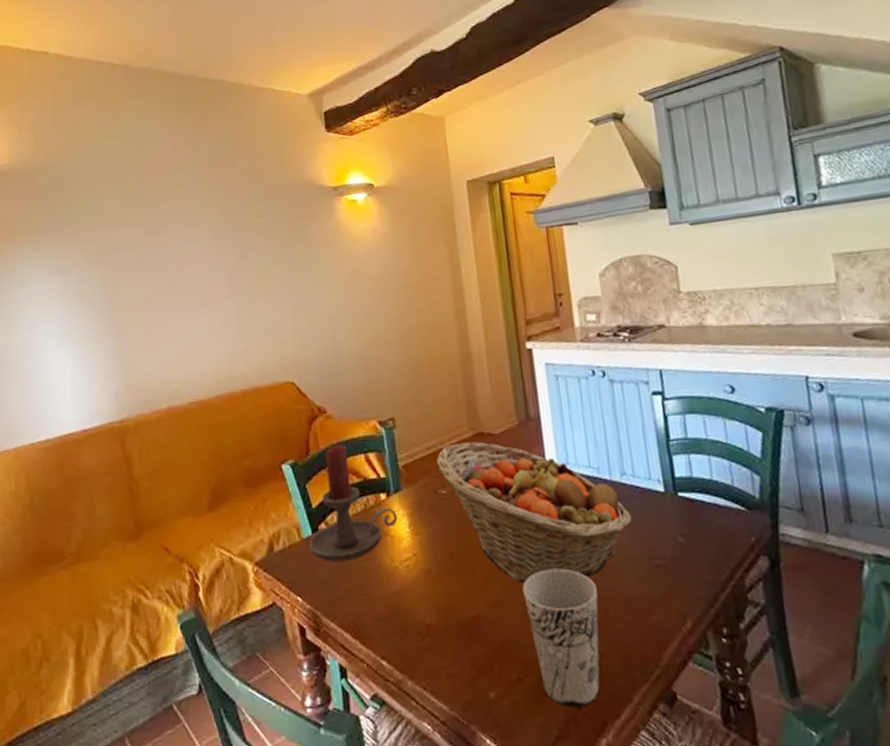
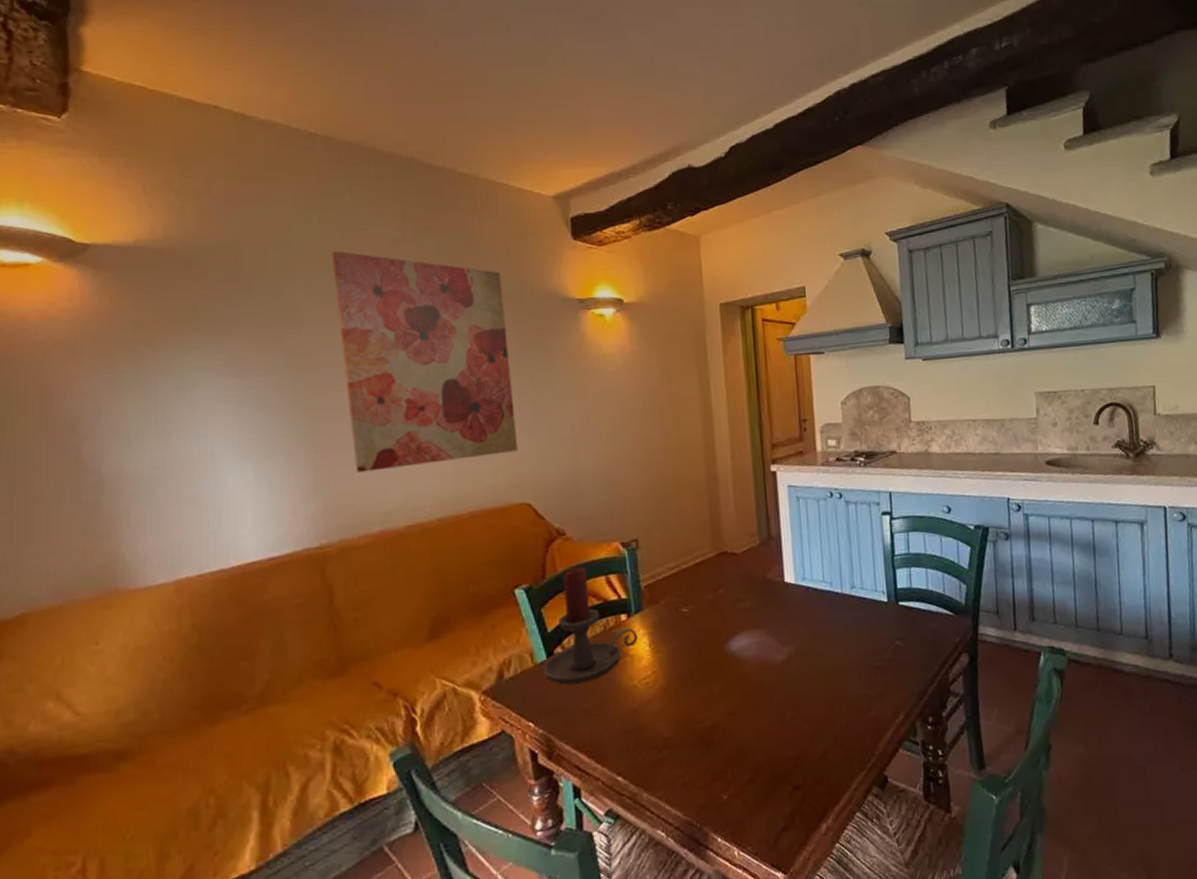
wall art: none [129,161,283,354] -> present [331,251,519,473]
fruit basket: present [436,441,633,582] -> none [679,560,859,691]
cup: present [522,568,600,707] -> none [757,675,825,800]

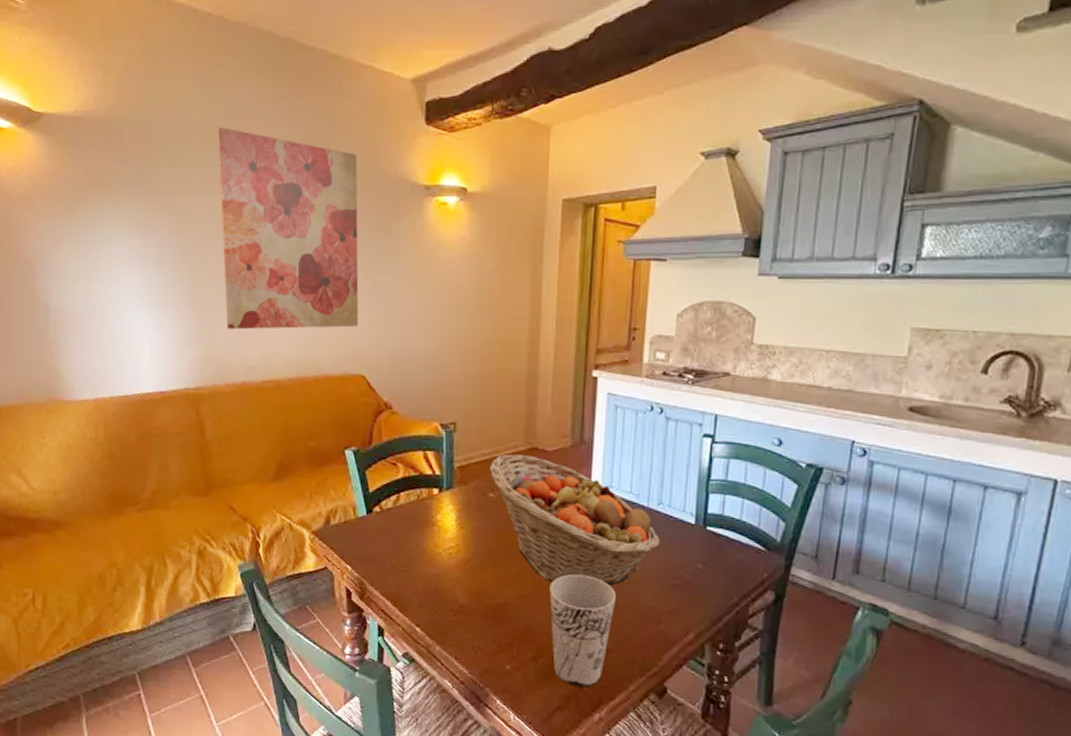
candle holder: present [544,567,638,685] -> none [363,439,446,542]
fruit basket: none [679,560,859,691] -> present [489,454,660,586]
cup: none [757,675,825,800] -> present [549,574,616,687]

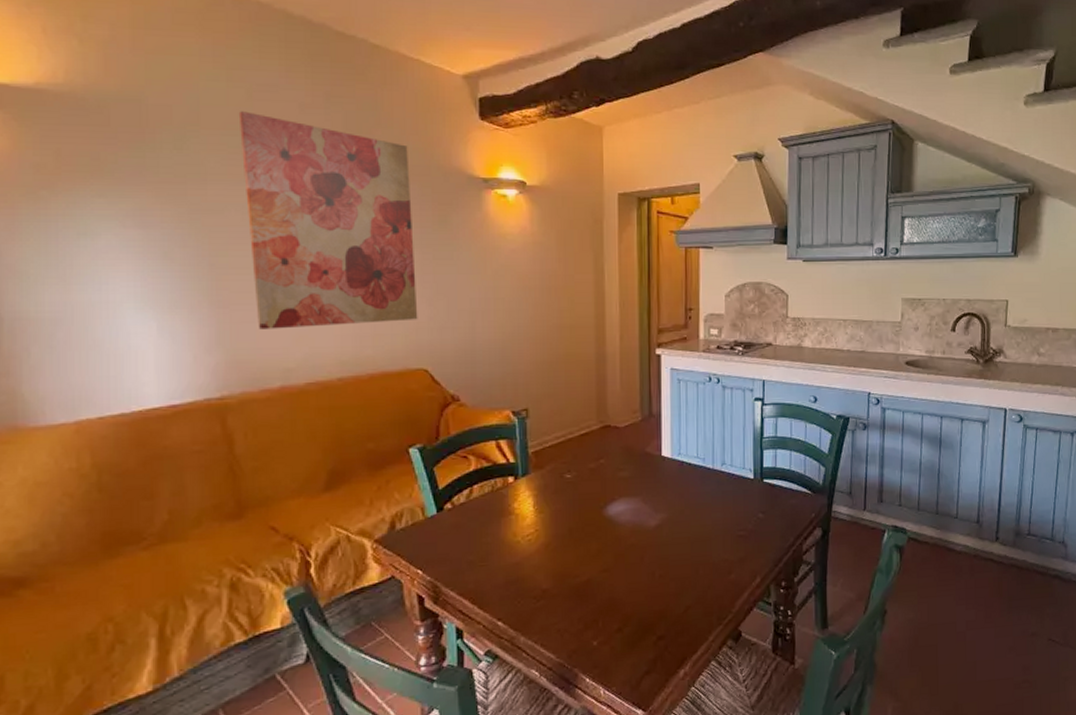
fruit basket: present [489,454,660,586] -> none [564,433,726,552]
cup: present [549,574,616,687] -> none [630,539,691,648]

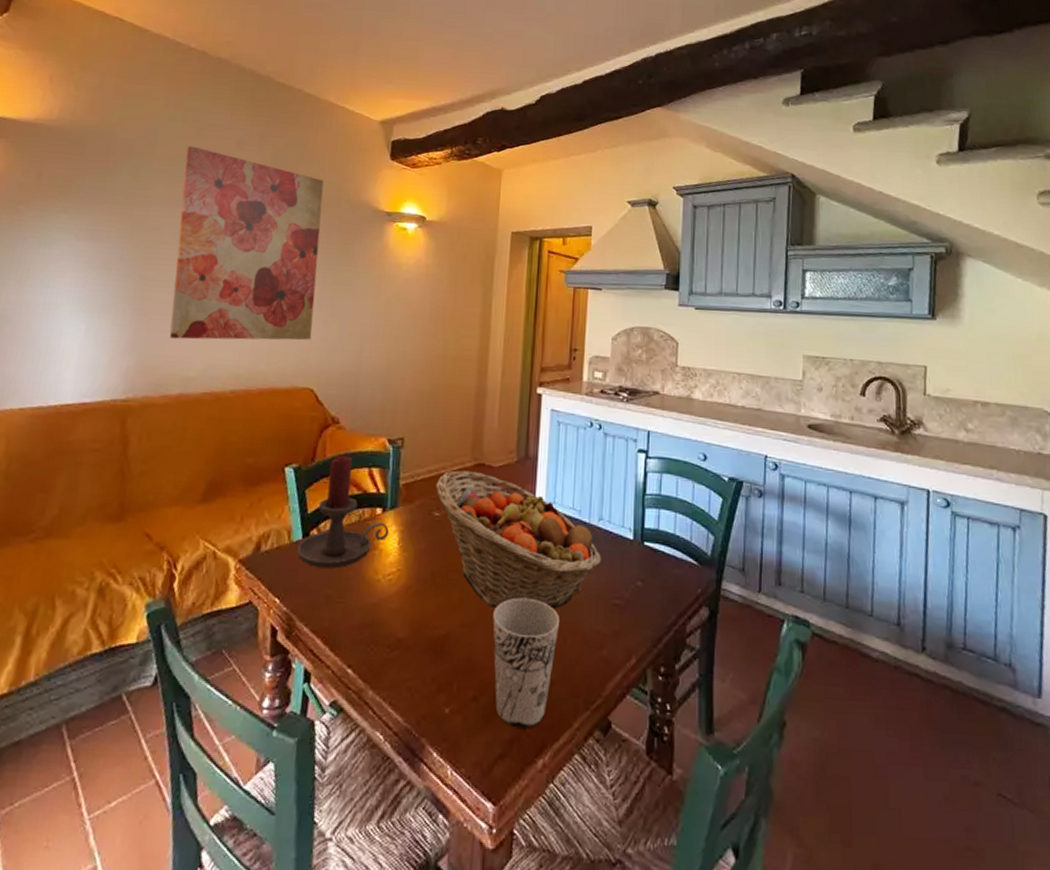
candle holder: none [434,431,523,538] -> present [297,455,389,569]
fruit basket: none [564,433,726,552] -> present [435,470,602,609]
cup: none [630,539,691,648] -> present [493,597,559,729]

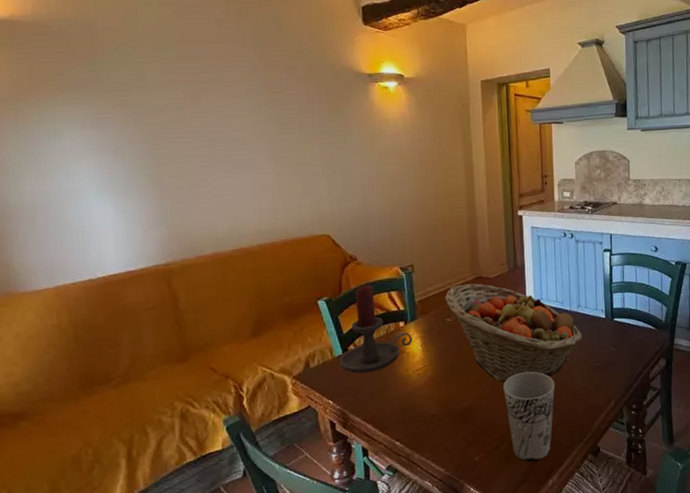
wall art: present [169,146,324,340] -> none [168,29,320,207]

